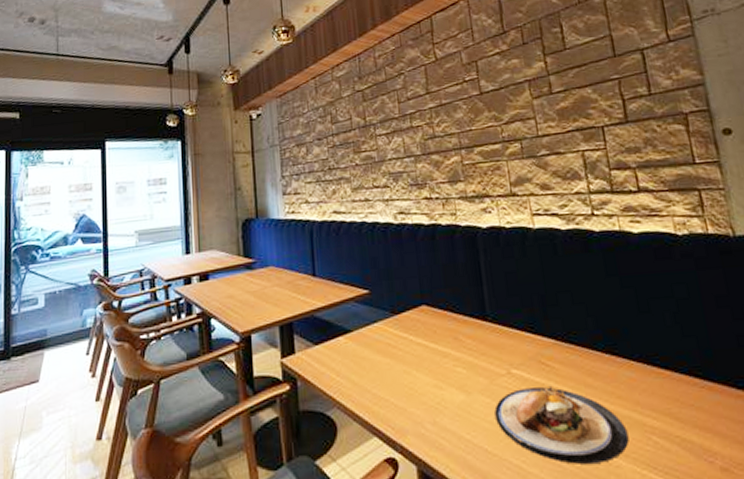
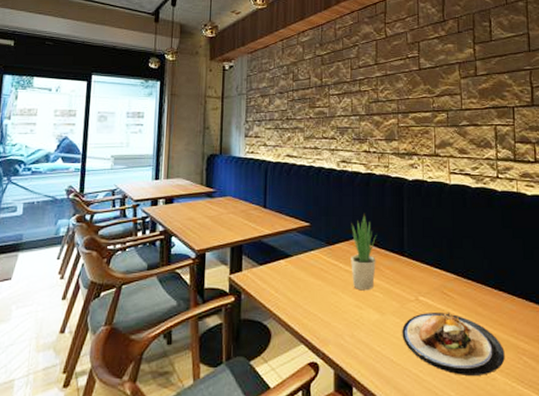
potted plant: none [418,272,455,367] -> present [351,213,377,291]

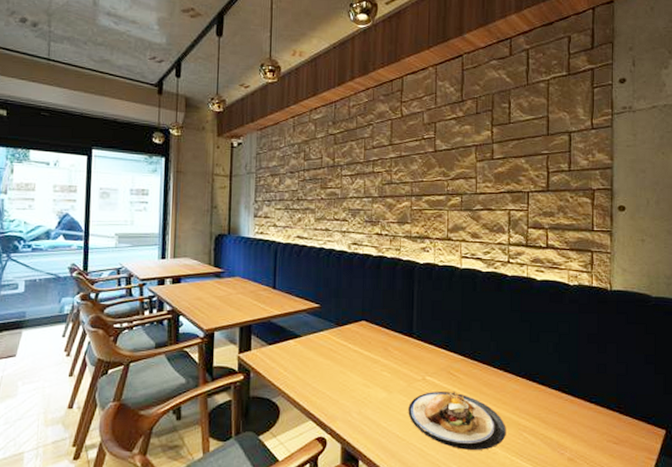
potted plant: present [351,213,377,291] -> none [360,295,387,370]

